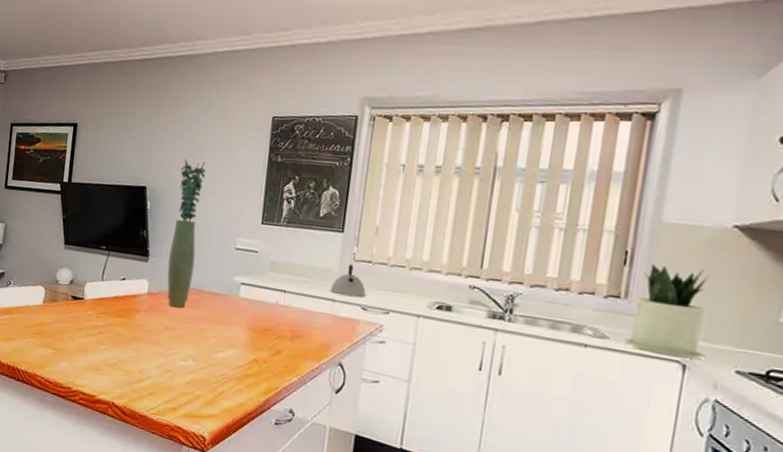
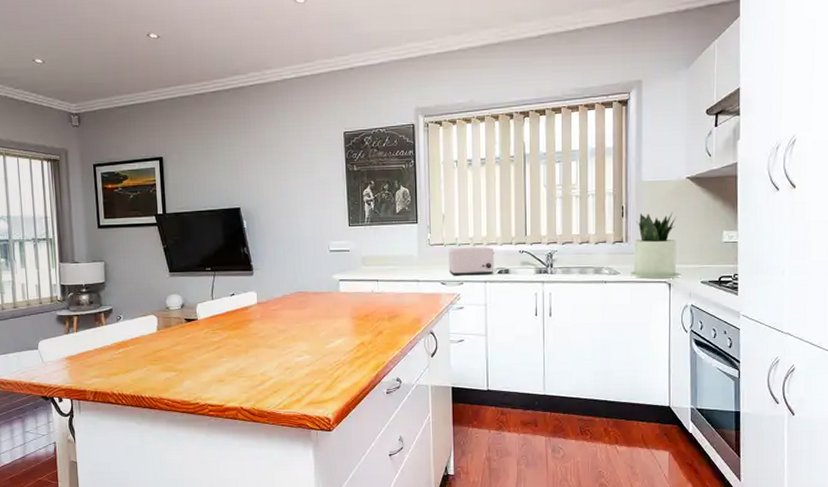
vase: present [167,159,207,309] -> none [269,178,296,312]
kettle: present [330,264,366,298] -> none [414,248,443,276]
toaster: none [373,267,436,309] -> present [448,246,494,276]

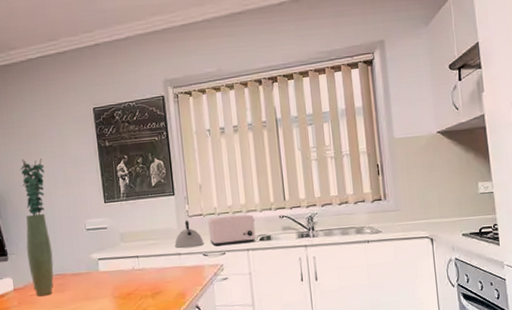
vase: none [269,178,296,312] -> present [20,159,54,297]
kettle: none [414,248,443,276] -> present [174,220,204,249]
planter: present [629,212,681,280] -> none [391,166,442,236]

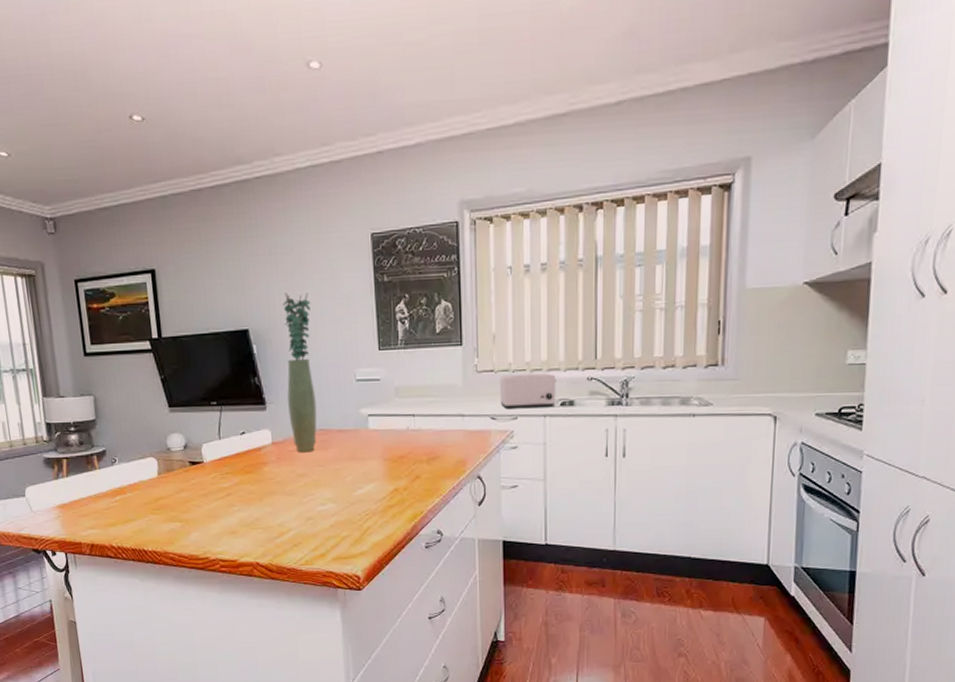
kettle: present [174,220,204,249] -> none [458,376,493,409]

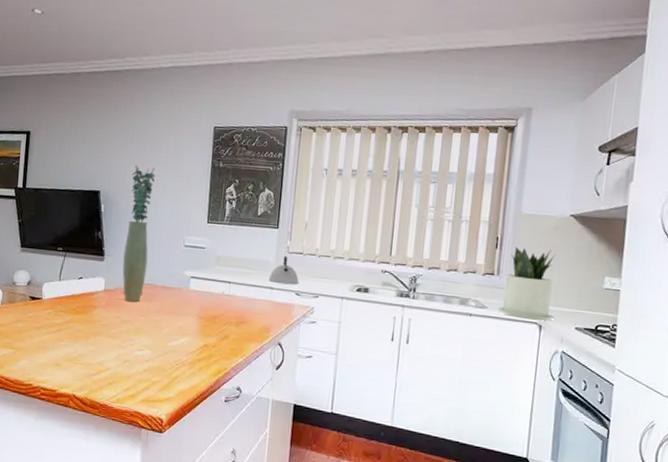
kettle: none [458,376,493,409] -> present [268,255,299,285]
toaster: present [499,373,556,409] -> none [305,258,355,292]
planter: none [724,326,790,412] -> present [497,247,555,321]

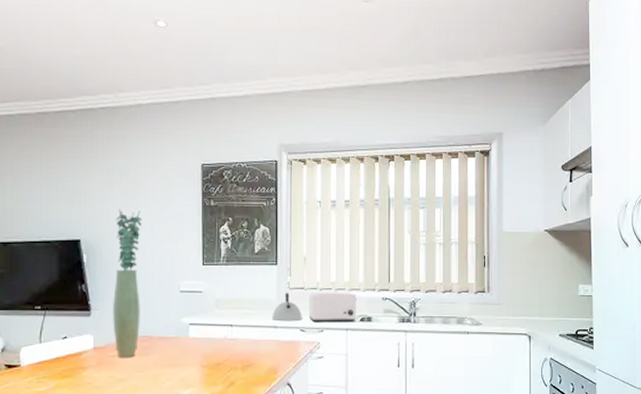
toaster: none [305,258,355,292] -> present [309,292,357,323]
planter: present [497,247,555,321] -> none [491,263,540,332]

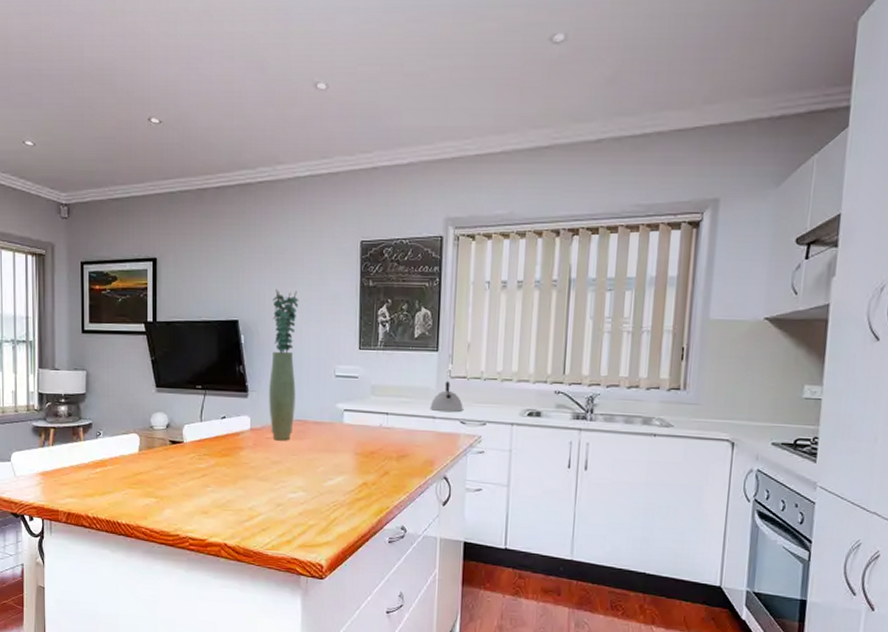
toaster: present [309,292,357,323] -> none [470,382,525,417]

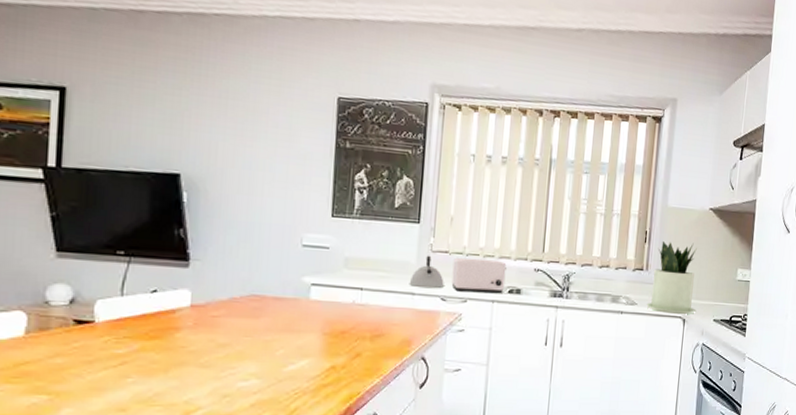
vase: present [269,289,299,441] -> none [216,141,261,320]
toaster: none [470,382,525,417] -> present [451,257,507,294]
planter: none [685,358,748,438] -> present [646,241,697,315]

